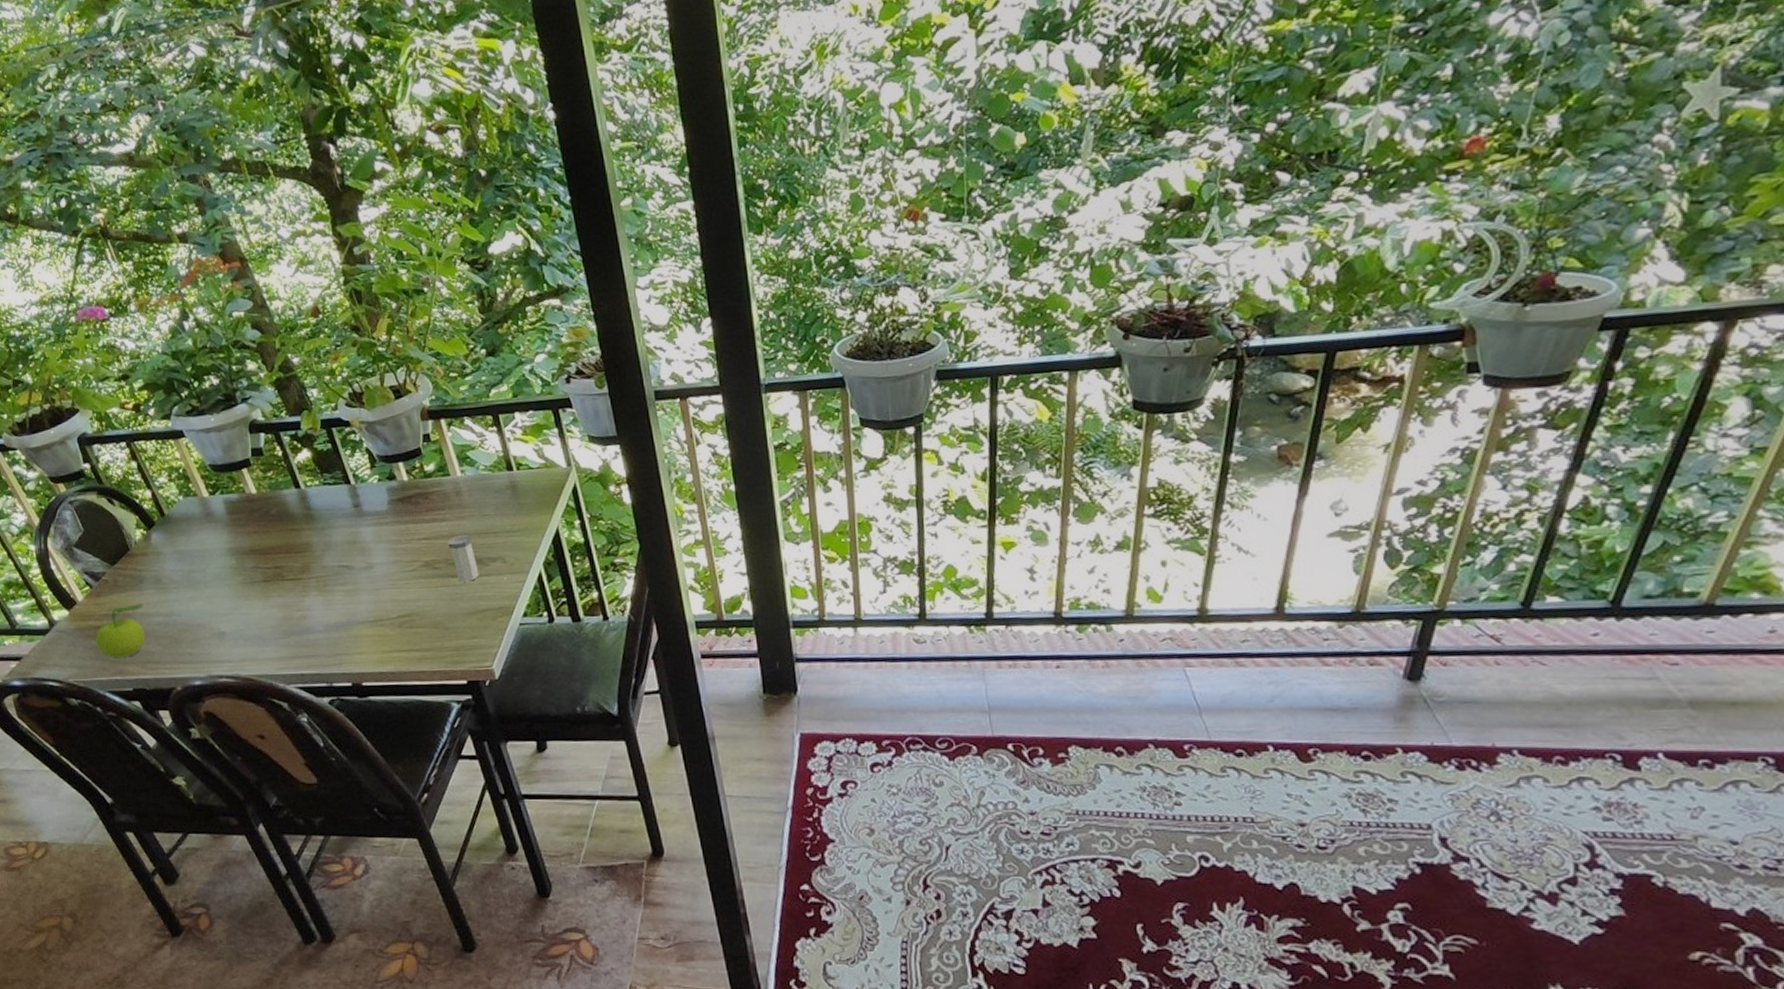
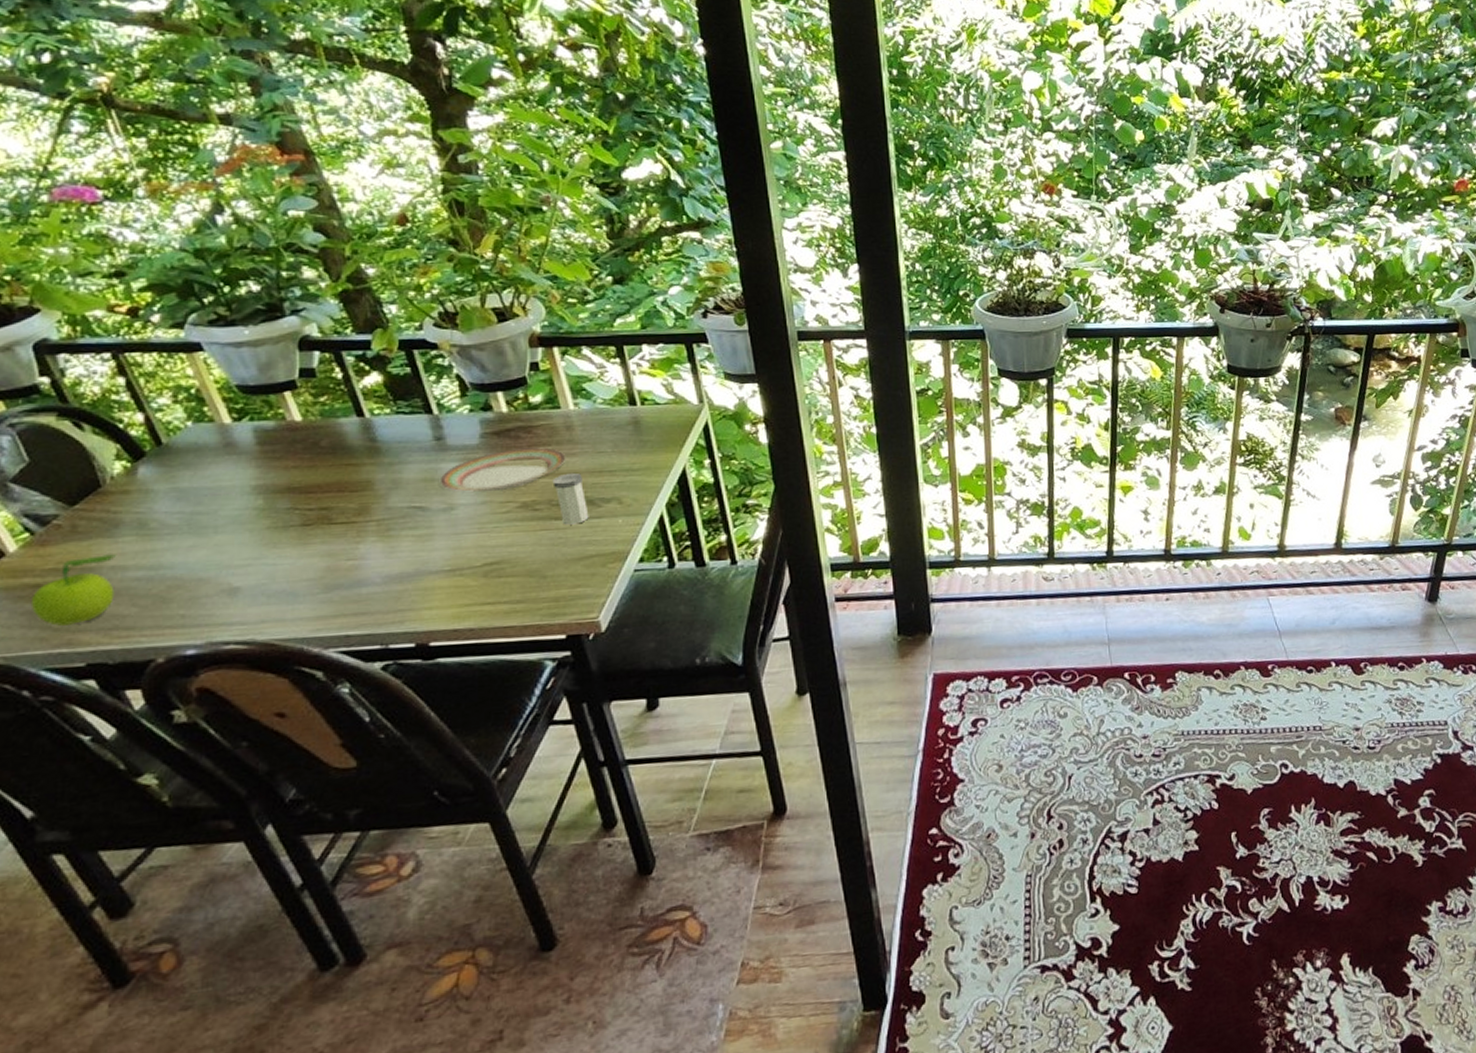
plate: none [360,512,458,553] -> present [439,447,566,493]

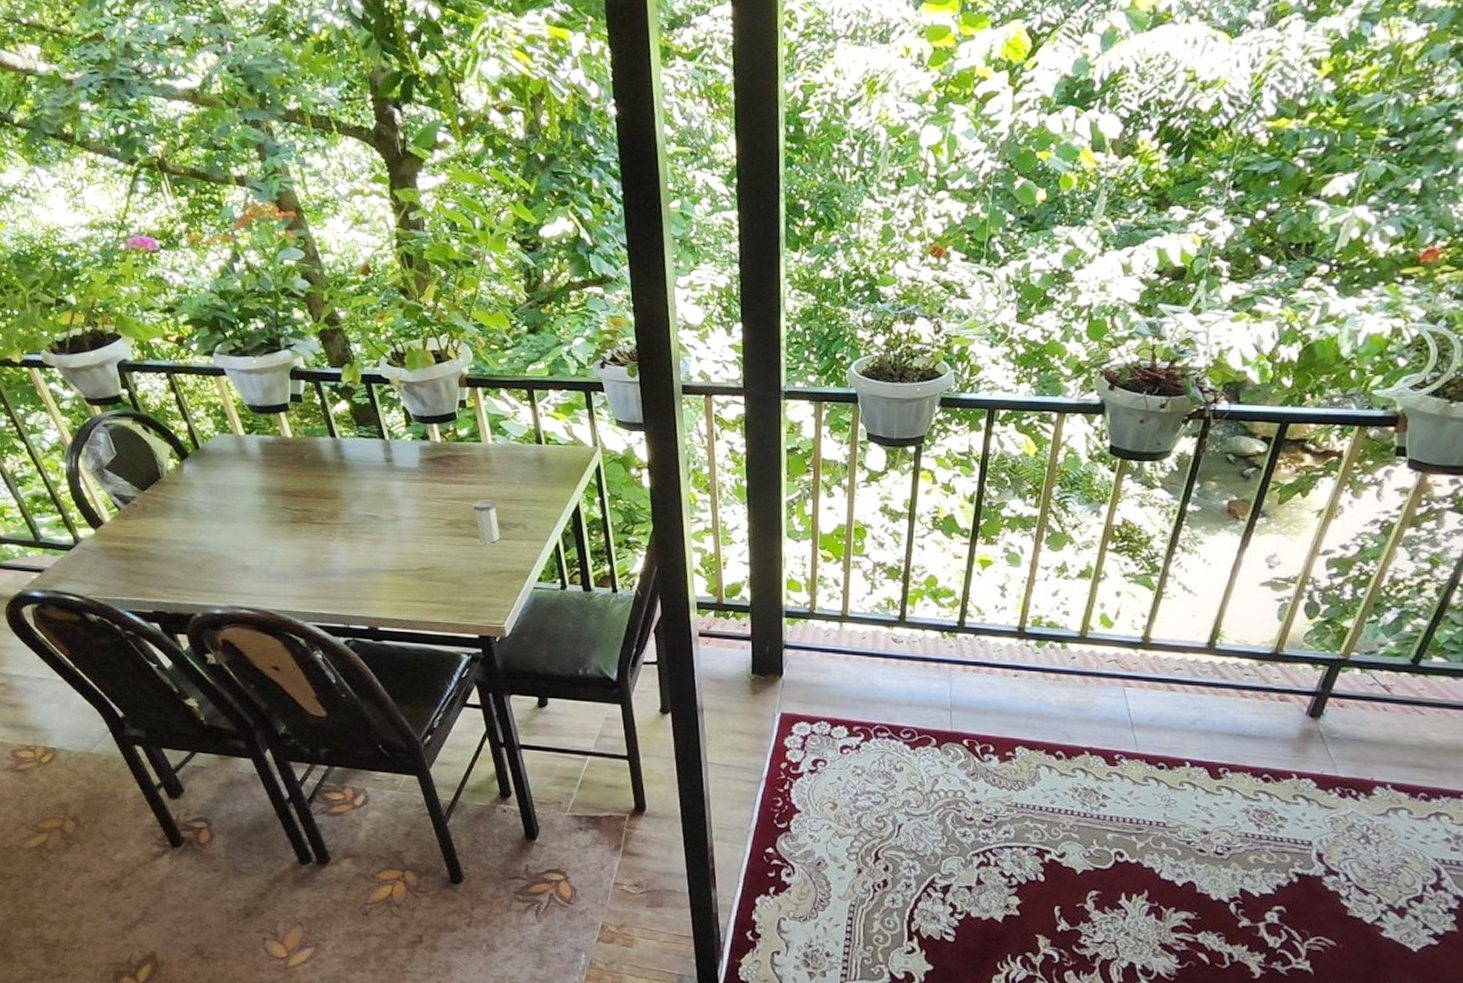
fruit: present [30,554,117,626] -> none [119,530,171,581]
plate: present [439,447,566,493] -> none [388,474,484,509]

